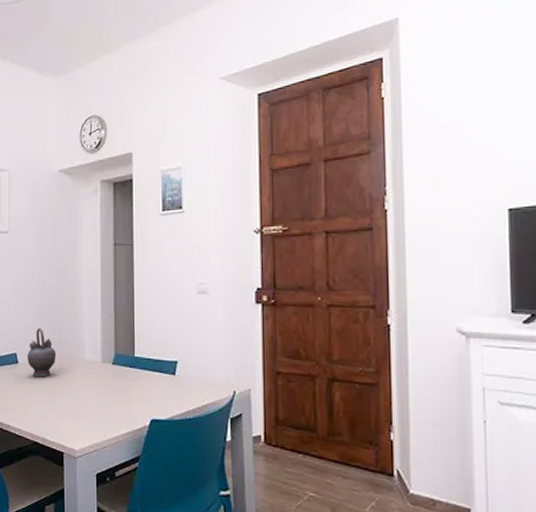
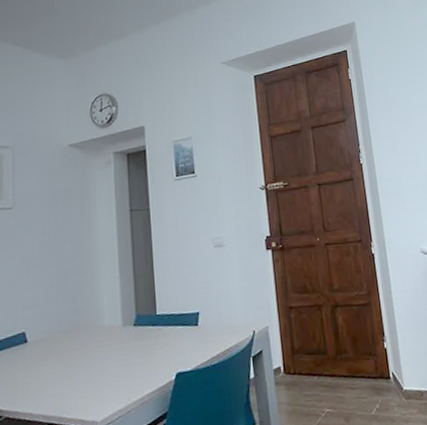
teapot: present [27,328,57,377] -> none [38,301,72,354]

